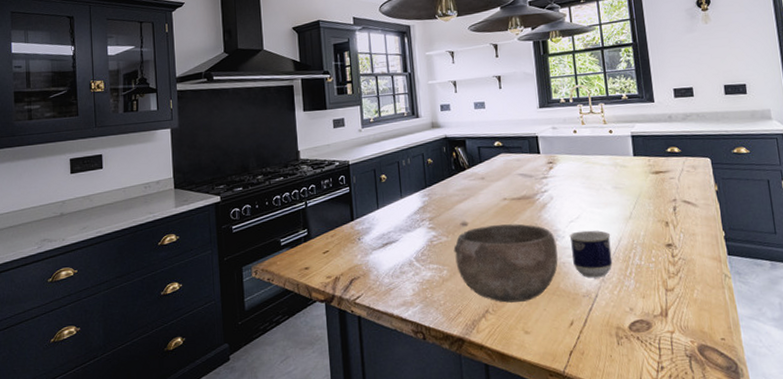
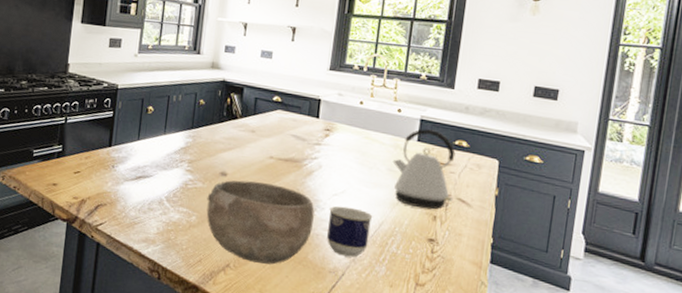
kettle: none [616,143,680,218] -> present [392,129,456,210]

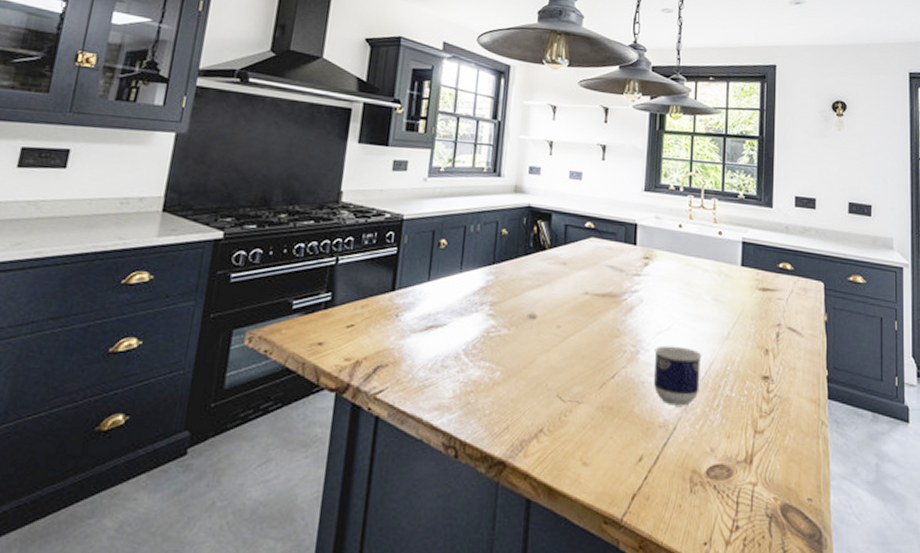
bowl: present [206,180,314,265] -> none [513,322,638,424]
kettle: present [392,129,456,210] -> none [718,252,784,343]

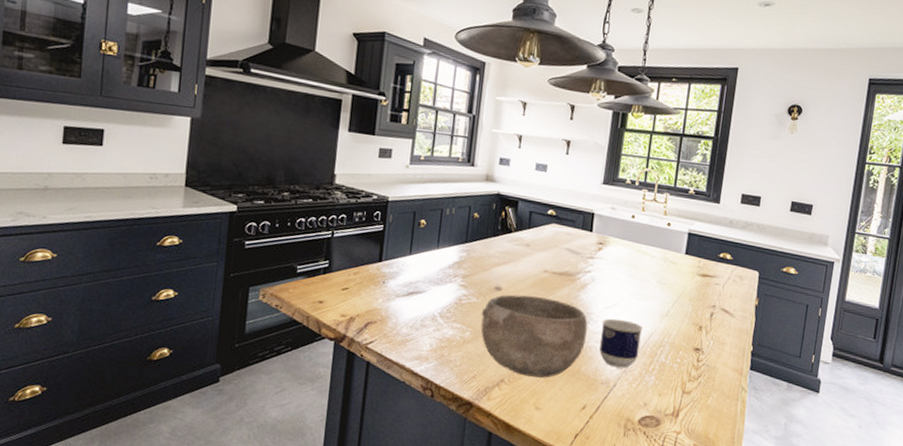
bowl: none [513,322,638,424] -> present [480,294,588,378]

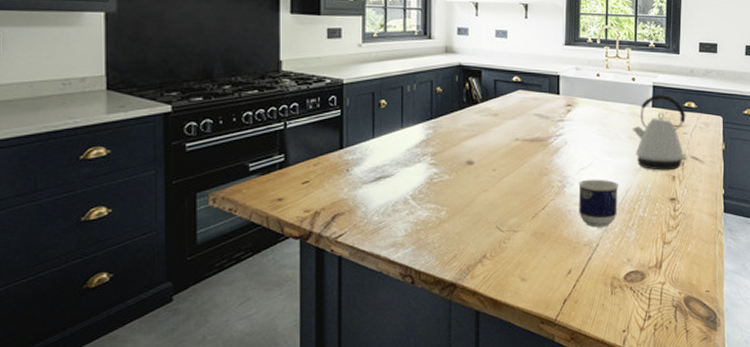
bowl: present [480,294,588,378] -> none [455,165,564,249]
kettle: none [662,242,720,320] -> present [632,95,688,171]

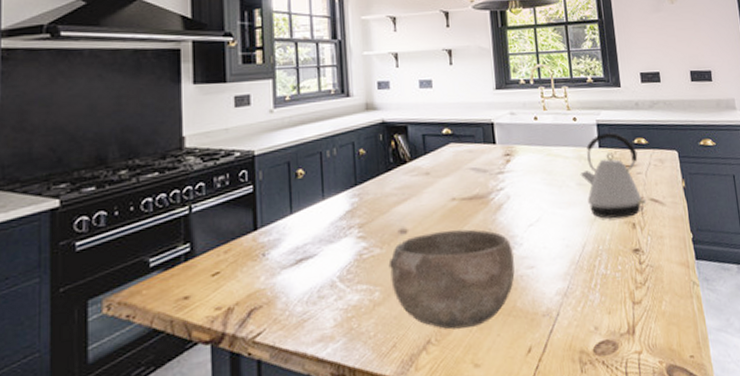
bowl: none [455,165,564,249] -> present [388,229,515,330]
cup: present [578,179,619,228] -> none [528,235,576,293]

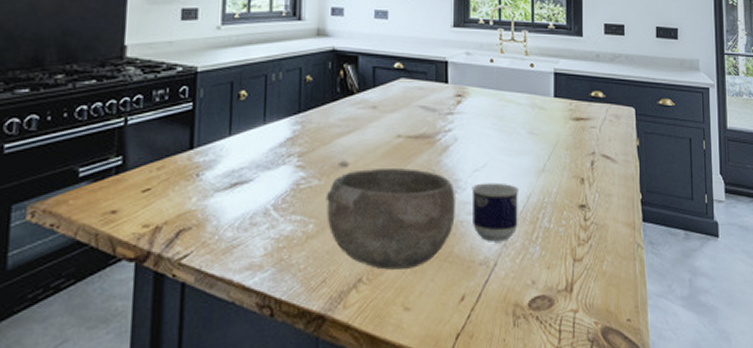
cup: none [528,235,576,293] -> present [471,182,519,242]
kettle: present [580,133,647,219] -> none [532,83,598,172]

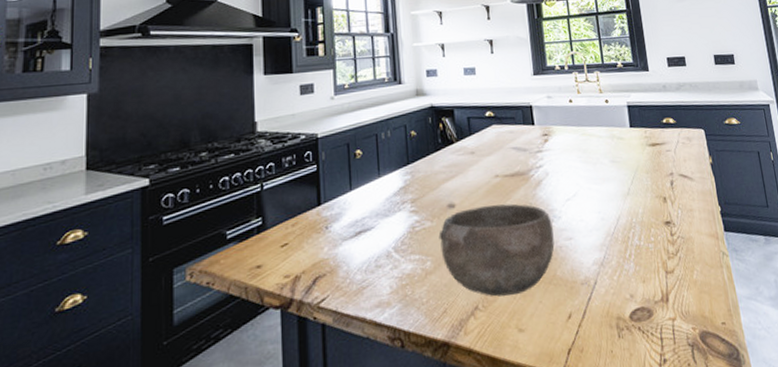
cup: present [471,182,519,242] -> none [566,209,612,263]

